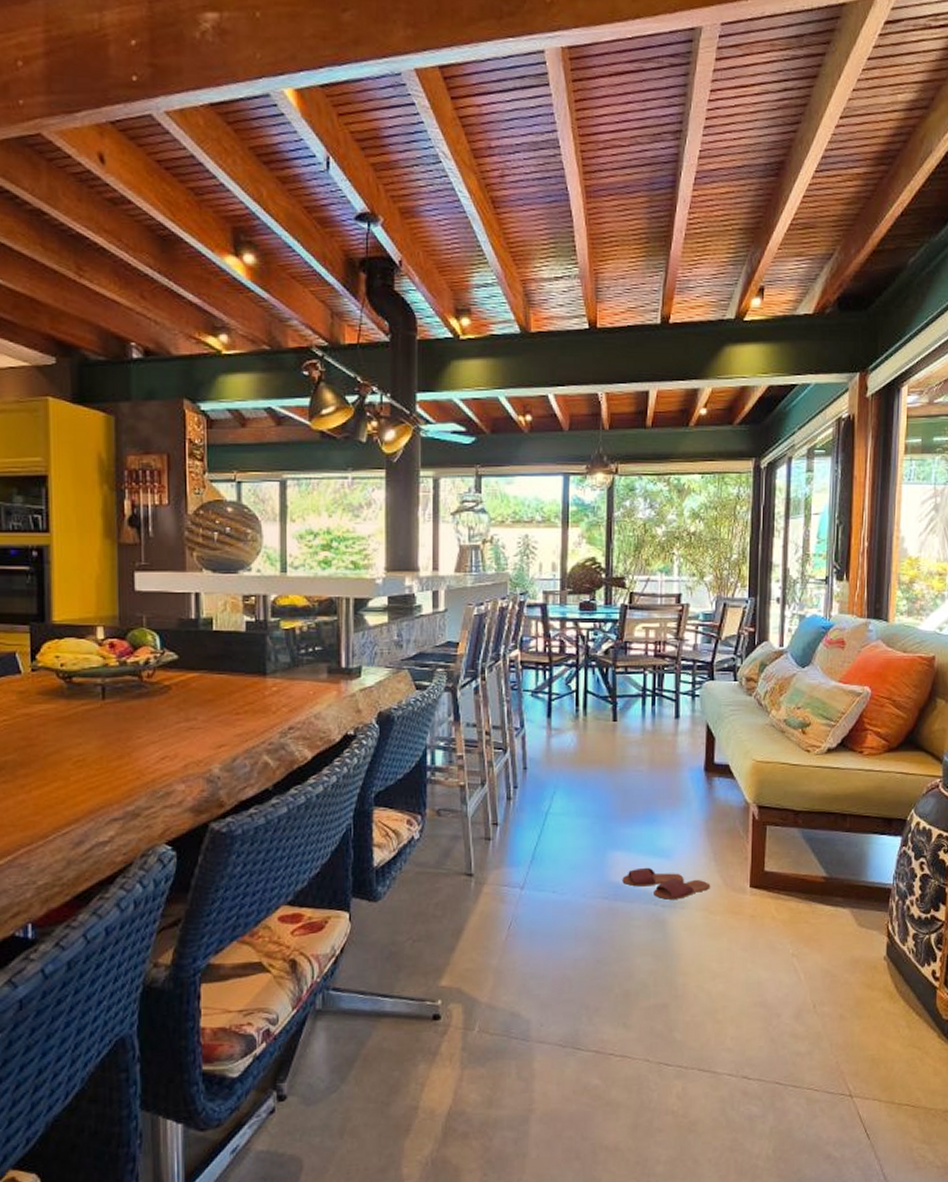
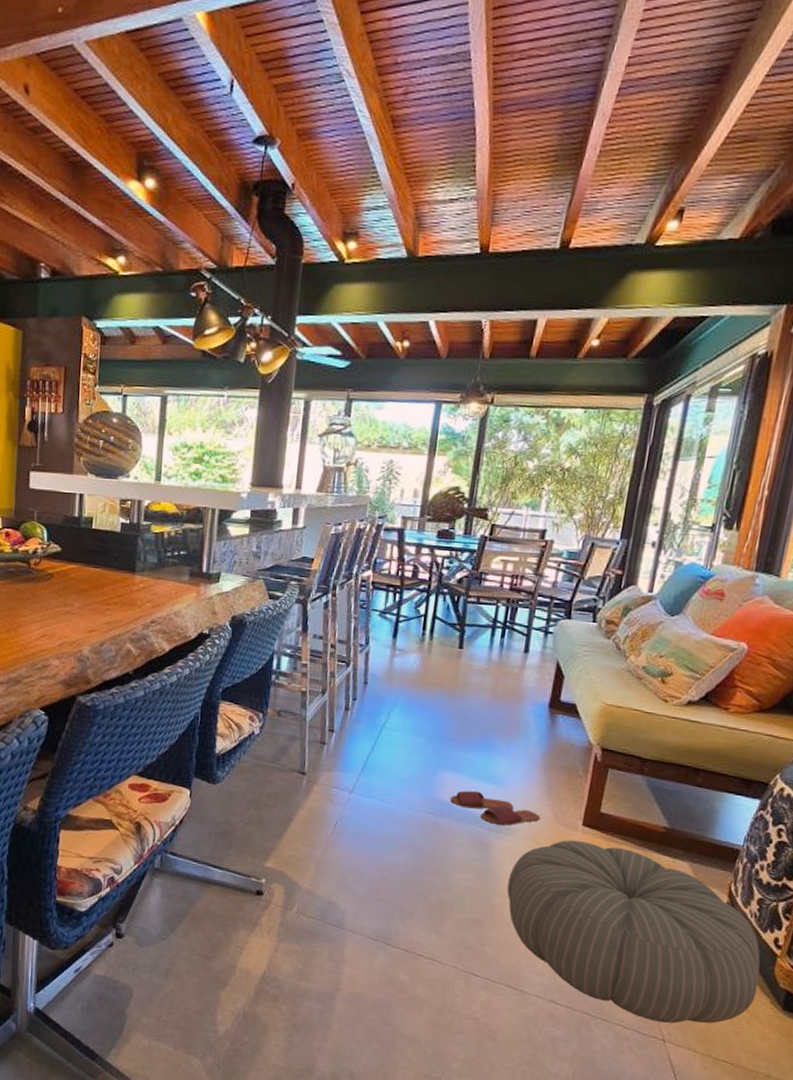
pouf: none [688,904,924,1078] -> present [506,840,760,1024]

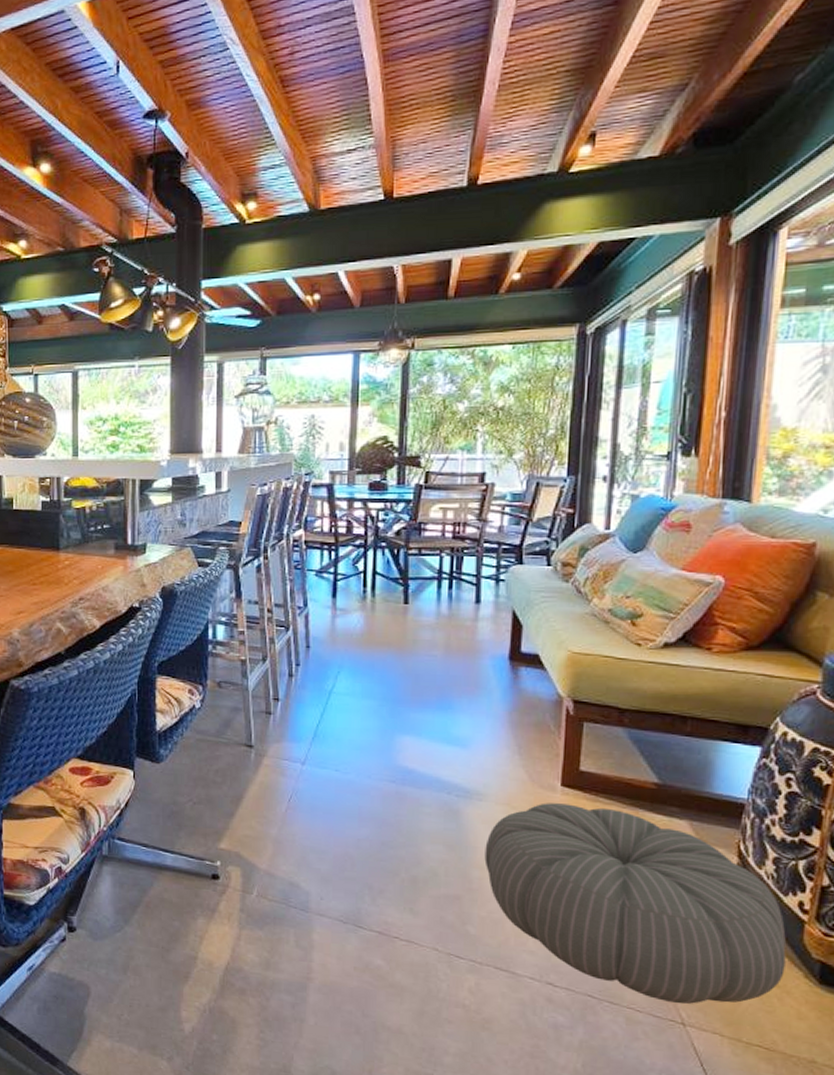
slippers: present [450,790,541,826] -> none [411,754,514,790]

